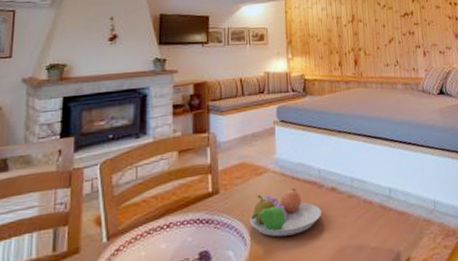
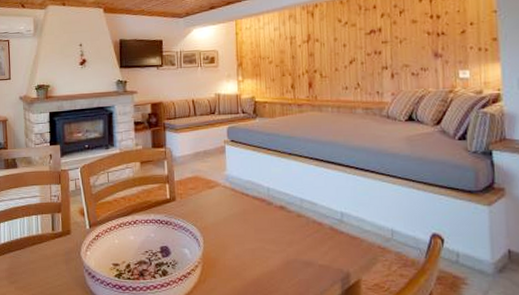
fruit bowl: present [250,189,322,237] -> none [203,203,271,243]

